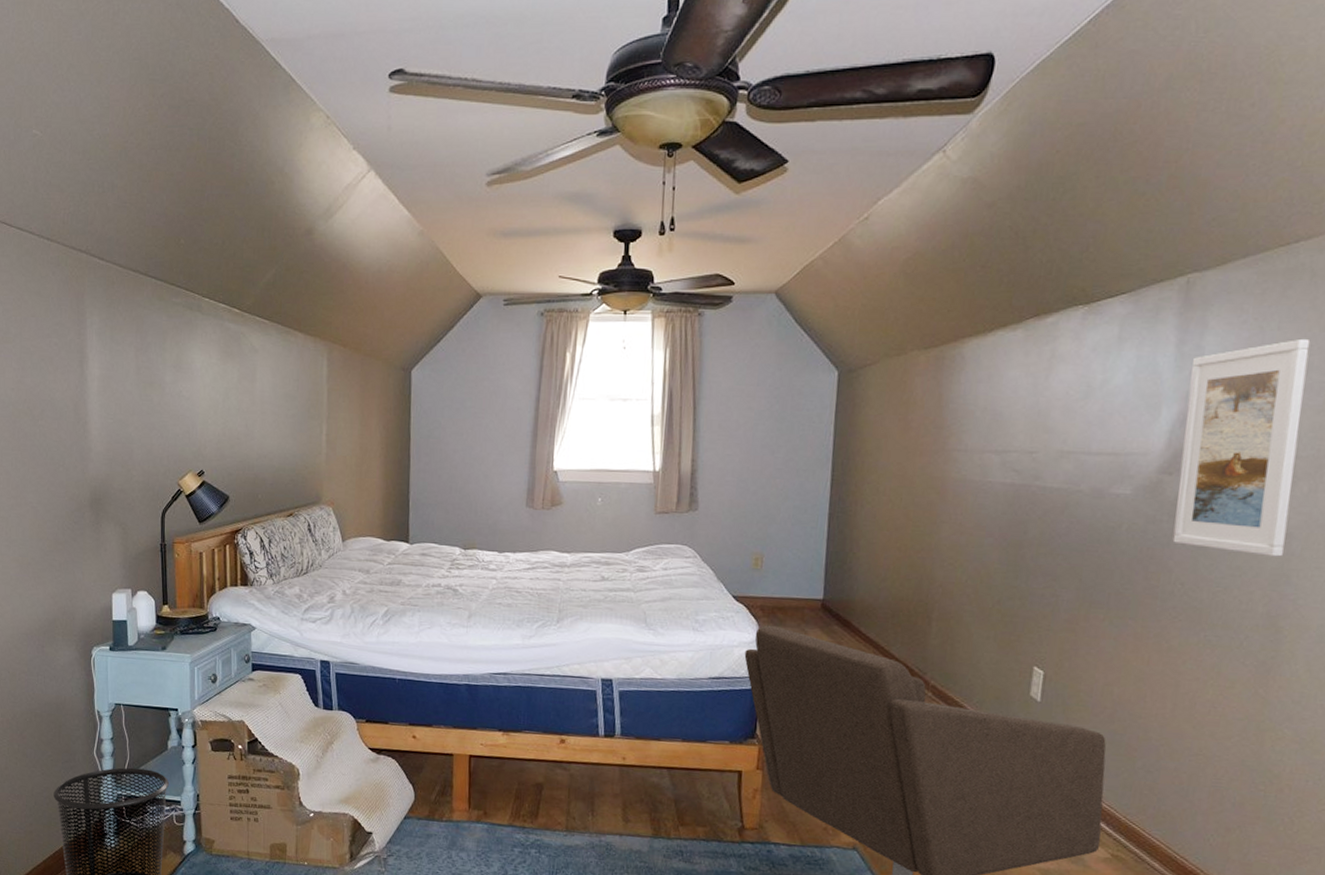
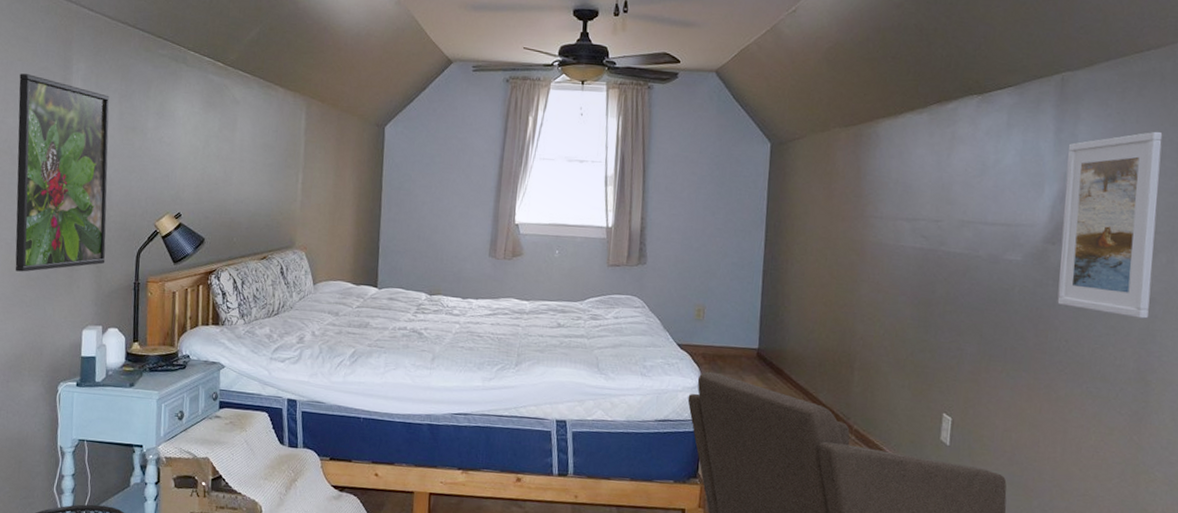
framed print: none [34,330,131,536] -> present [15,73,110,272]

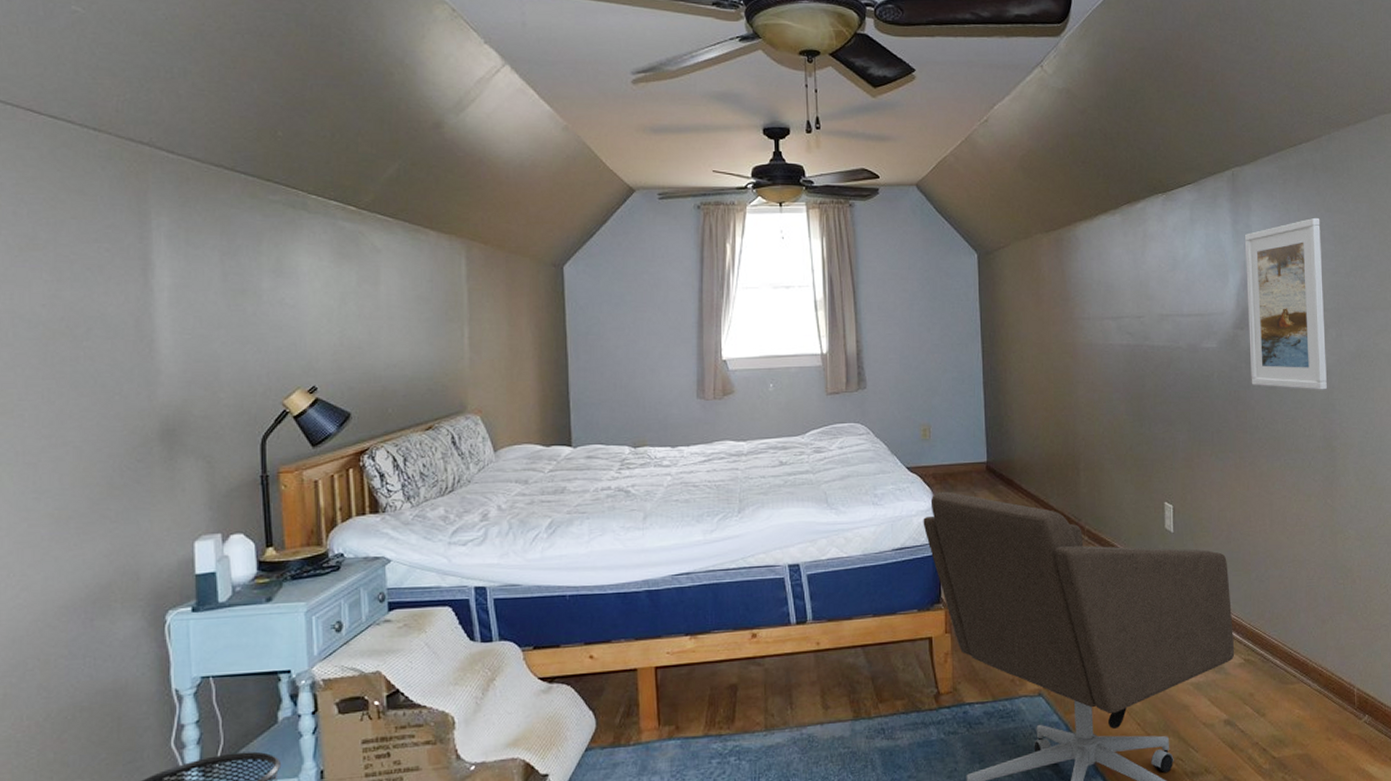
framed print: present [15,73,110,272] -> none [75,235,219,481]

